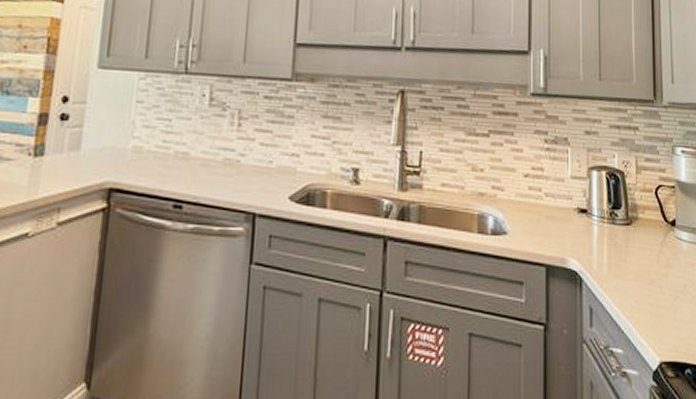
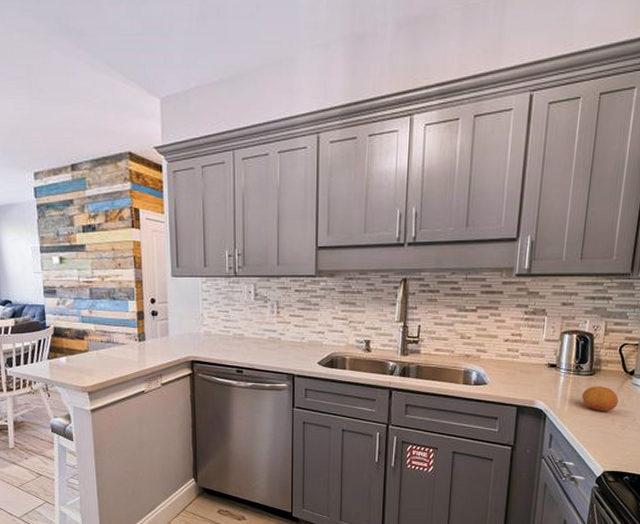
fruit: none [621,240,663,275] -> present [581,386,619,412]

